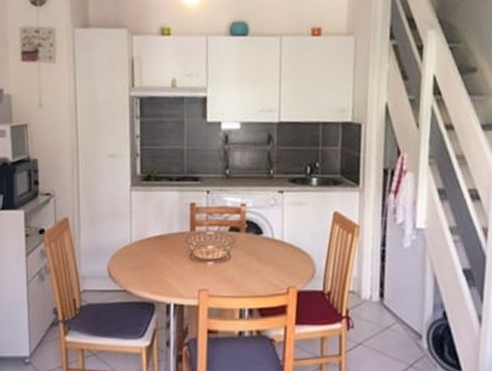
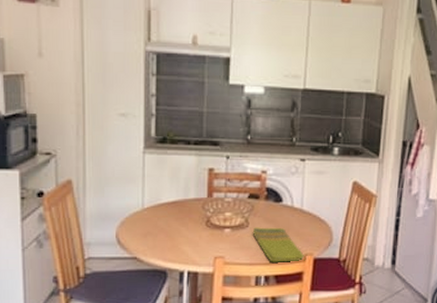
dish towel: none [234,259,290,295] -> present [252,227,306,262]

